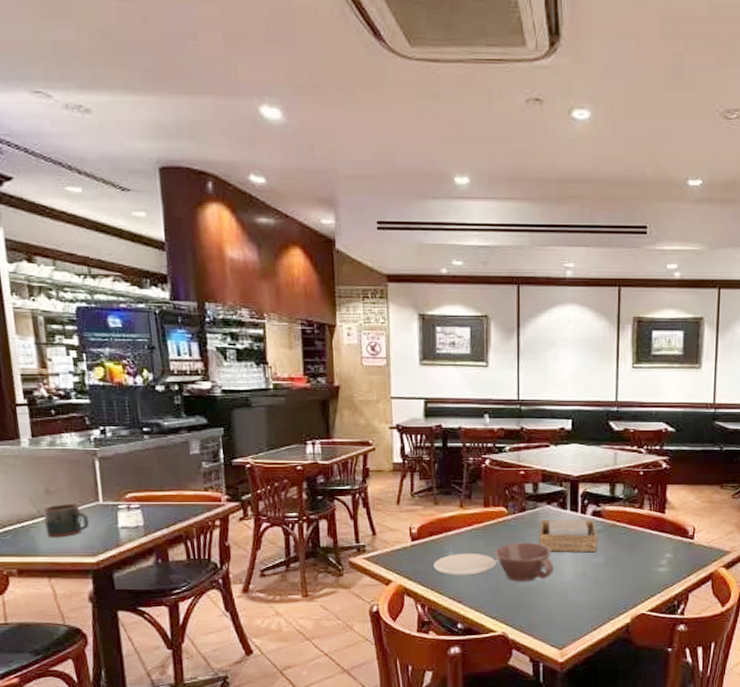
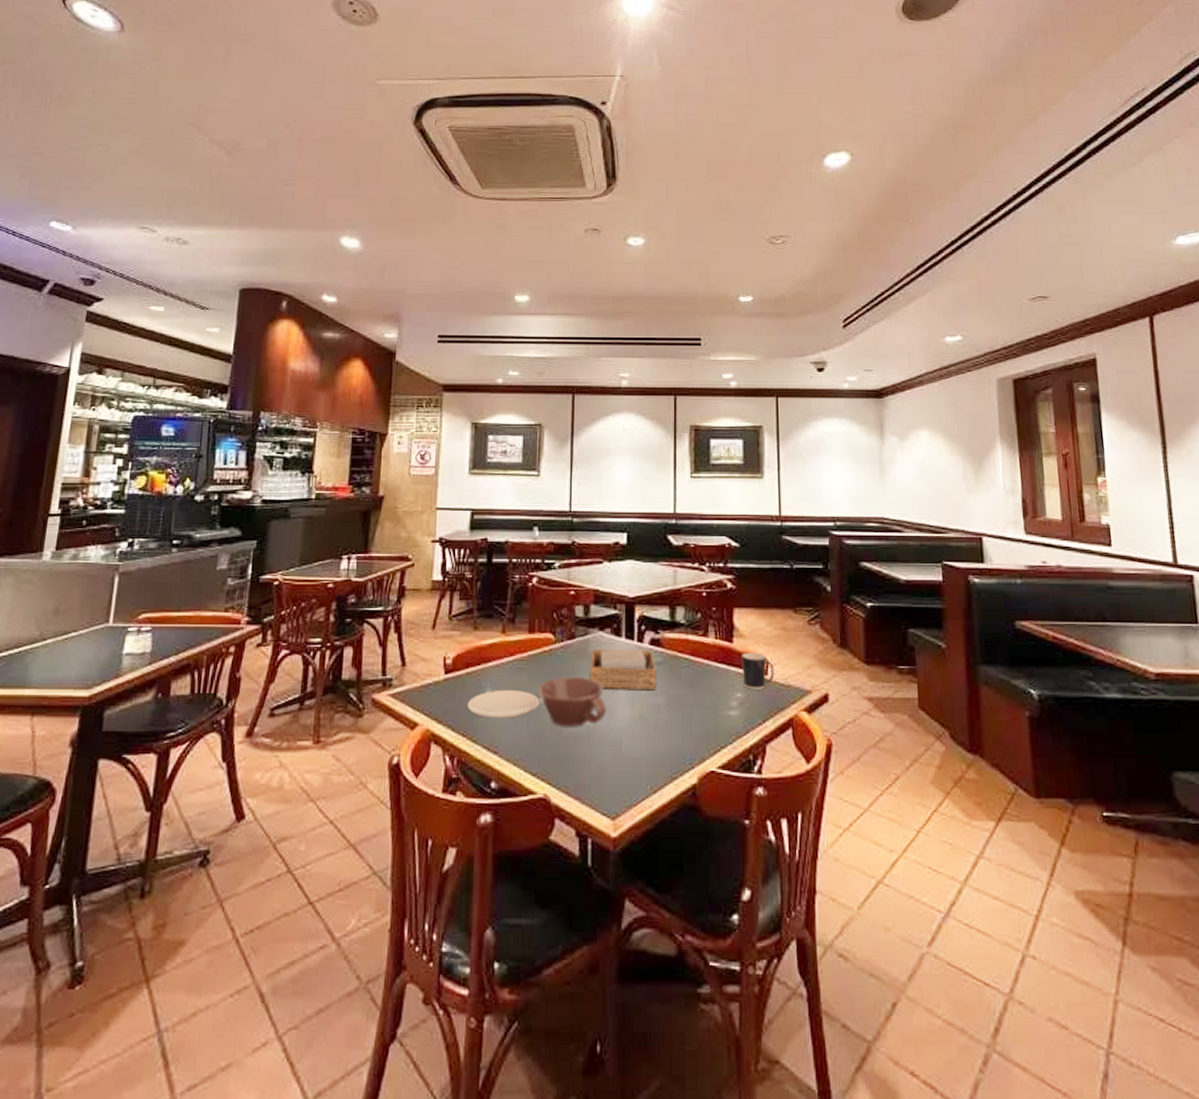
mug: present [43,503,90,537] -> none [43,624,94,665]
mug: none [671,521,700,552] -> present [741,652,774,691]

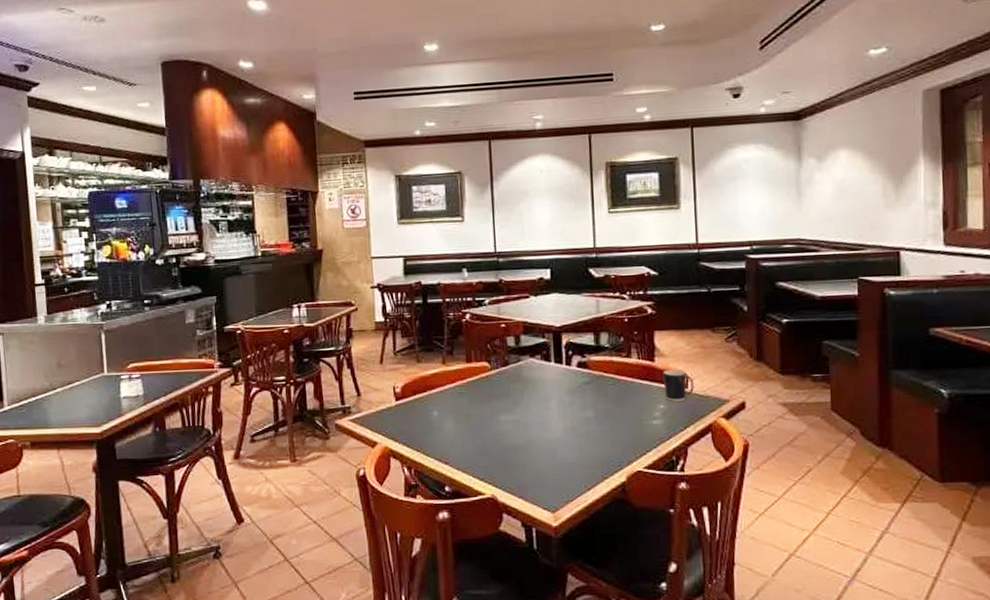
plate: present [467,689,540,719] -> none [418,411,482,436]
cup: present [538,676,606,727] -> none [478,397,541,440]
napkin holder: present [590,649,656,691] -> none [524,371,585,407]

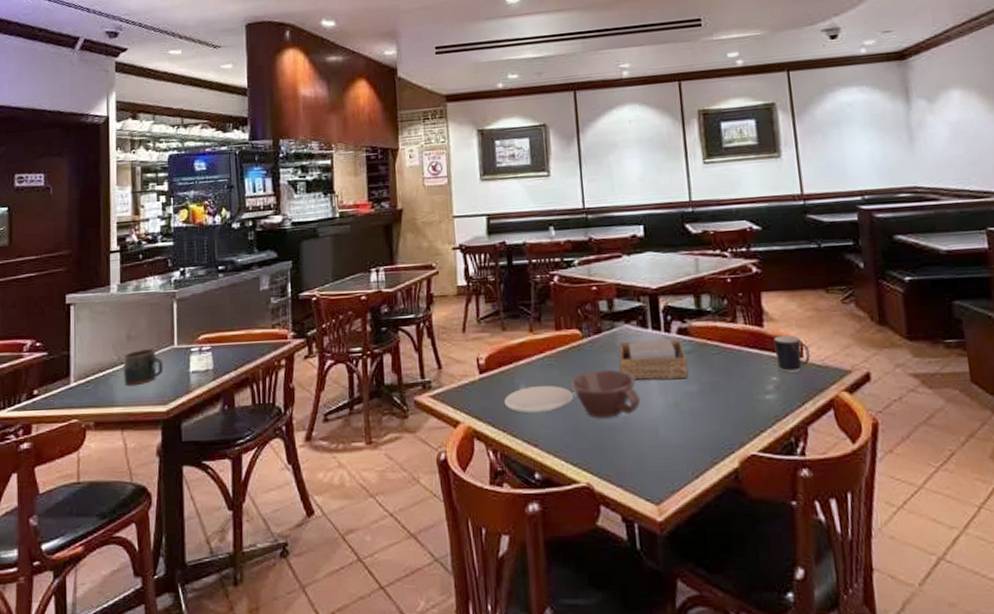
mug: none [55,375,96,409] -> present [123,348,164,385]
plate: none [418,411,482,436] -> present [504,385,574,414]
cup: none [478,397,541,440] -> present [570,369,640,418]
napkin holder: none [524,371,585,407] -> present [619,339,688,380]

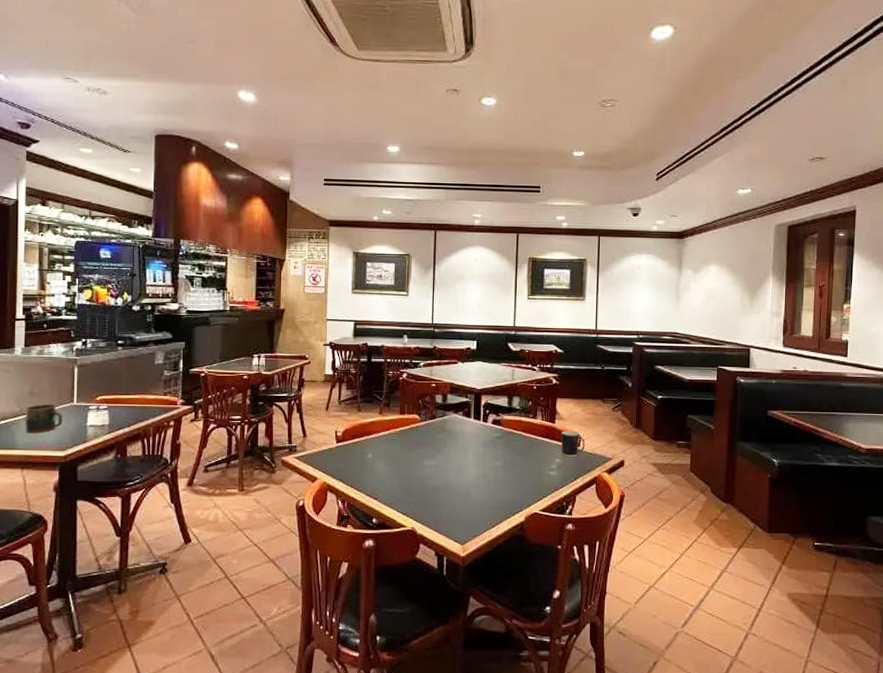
plate: present [504,385,574,414] -> none [354,454,409,475]
cup: present [570,369,640,418] -> none [407,446,458,482]
napkin holder: present [619,339,688,380] -> none [446,426,497,457]

